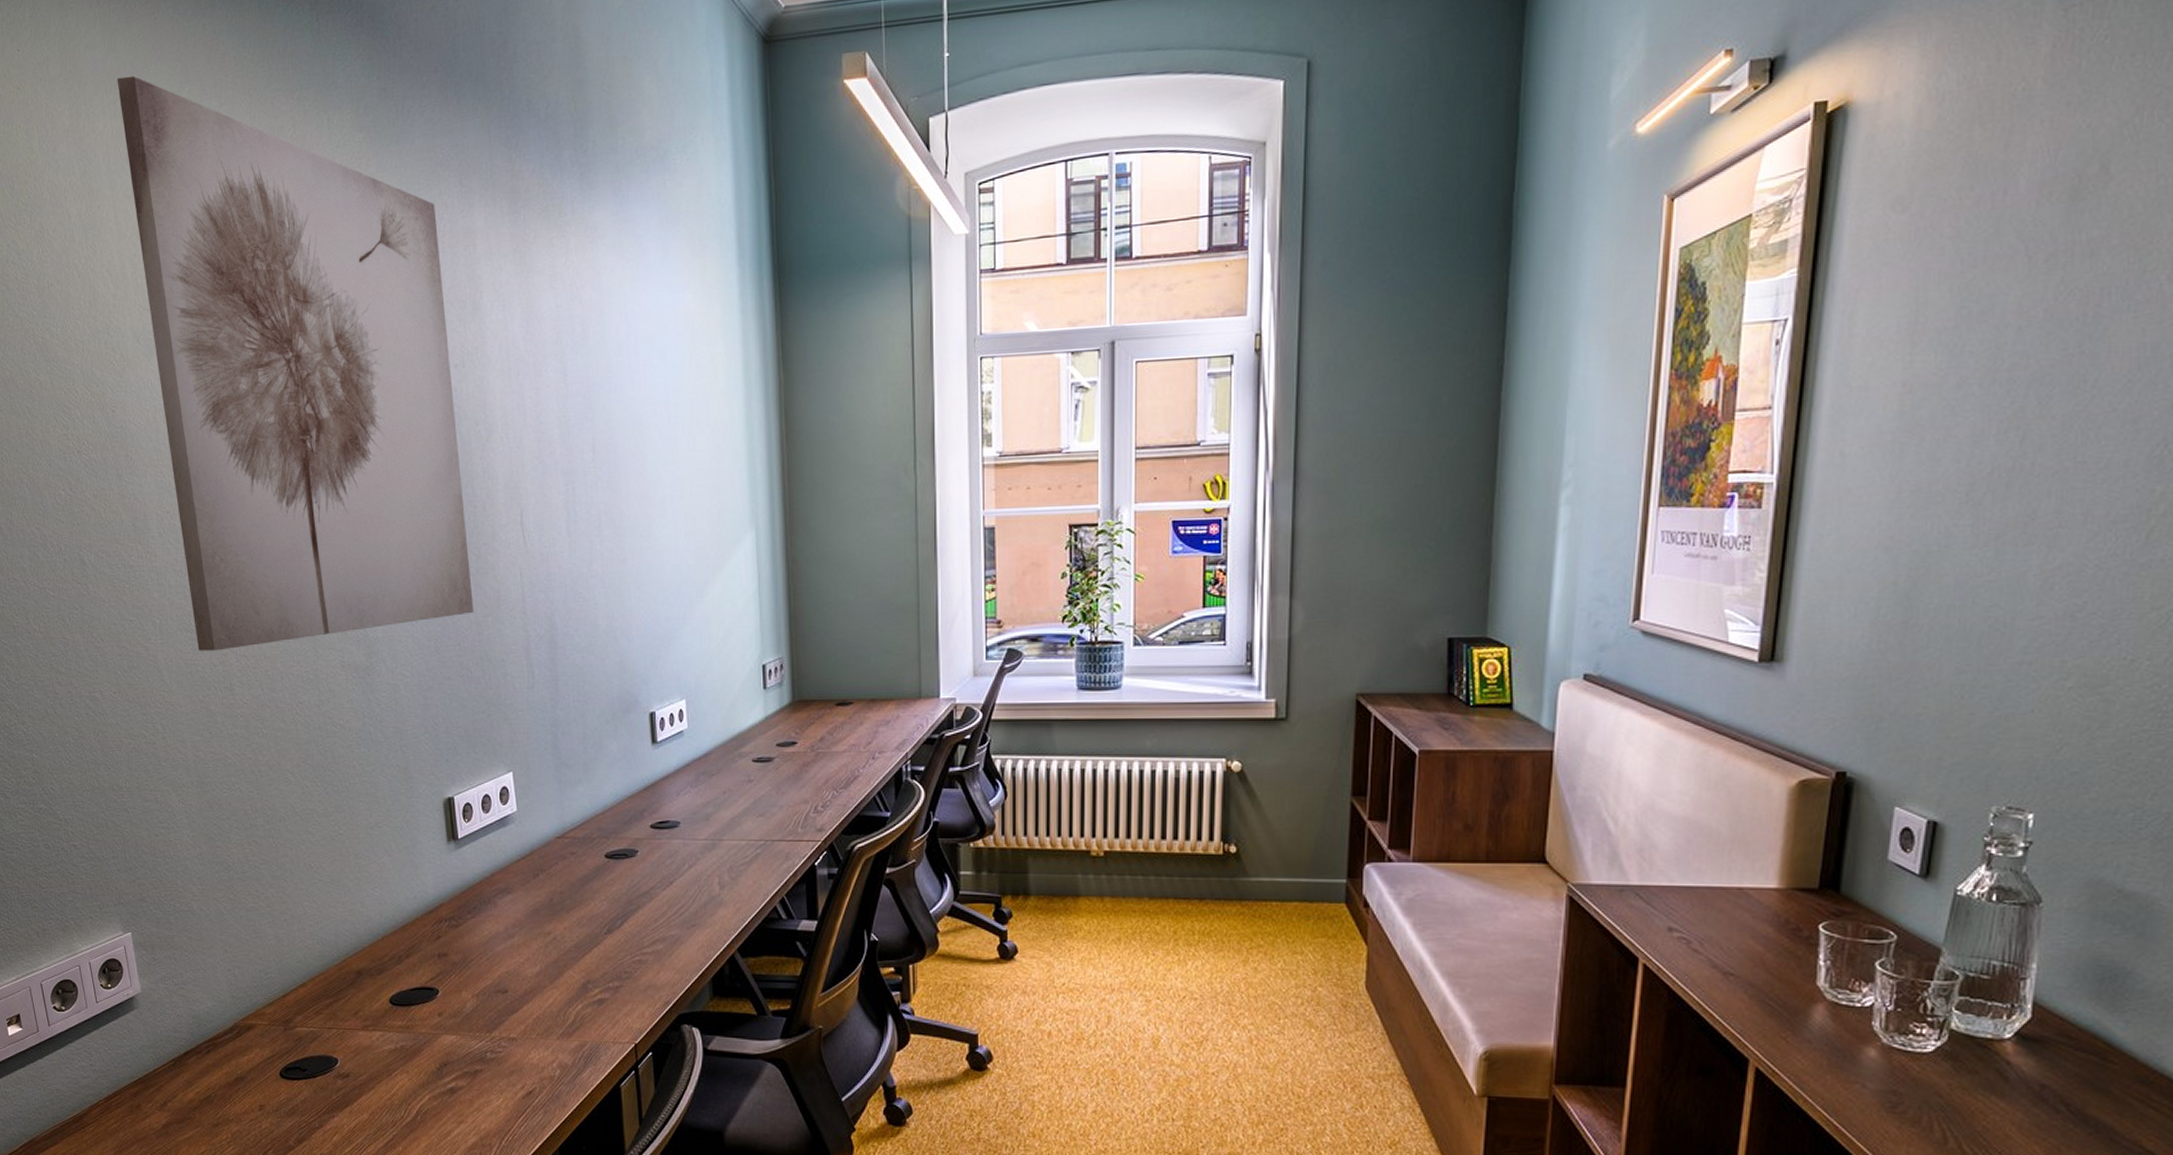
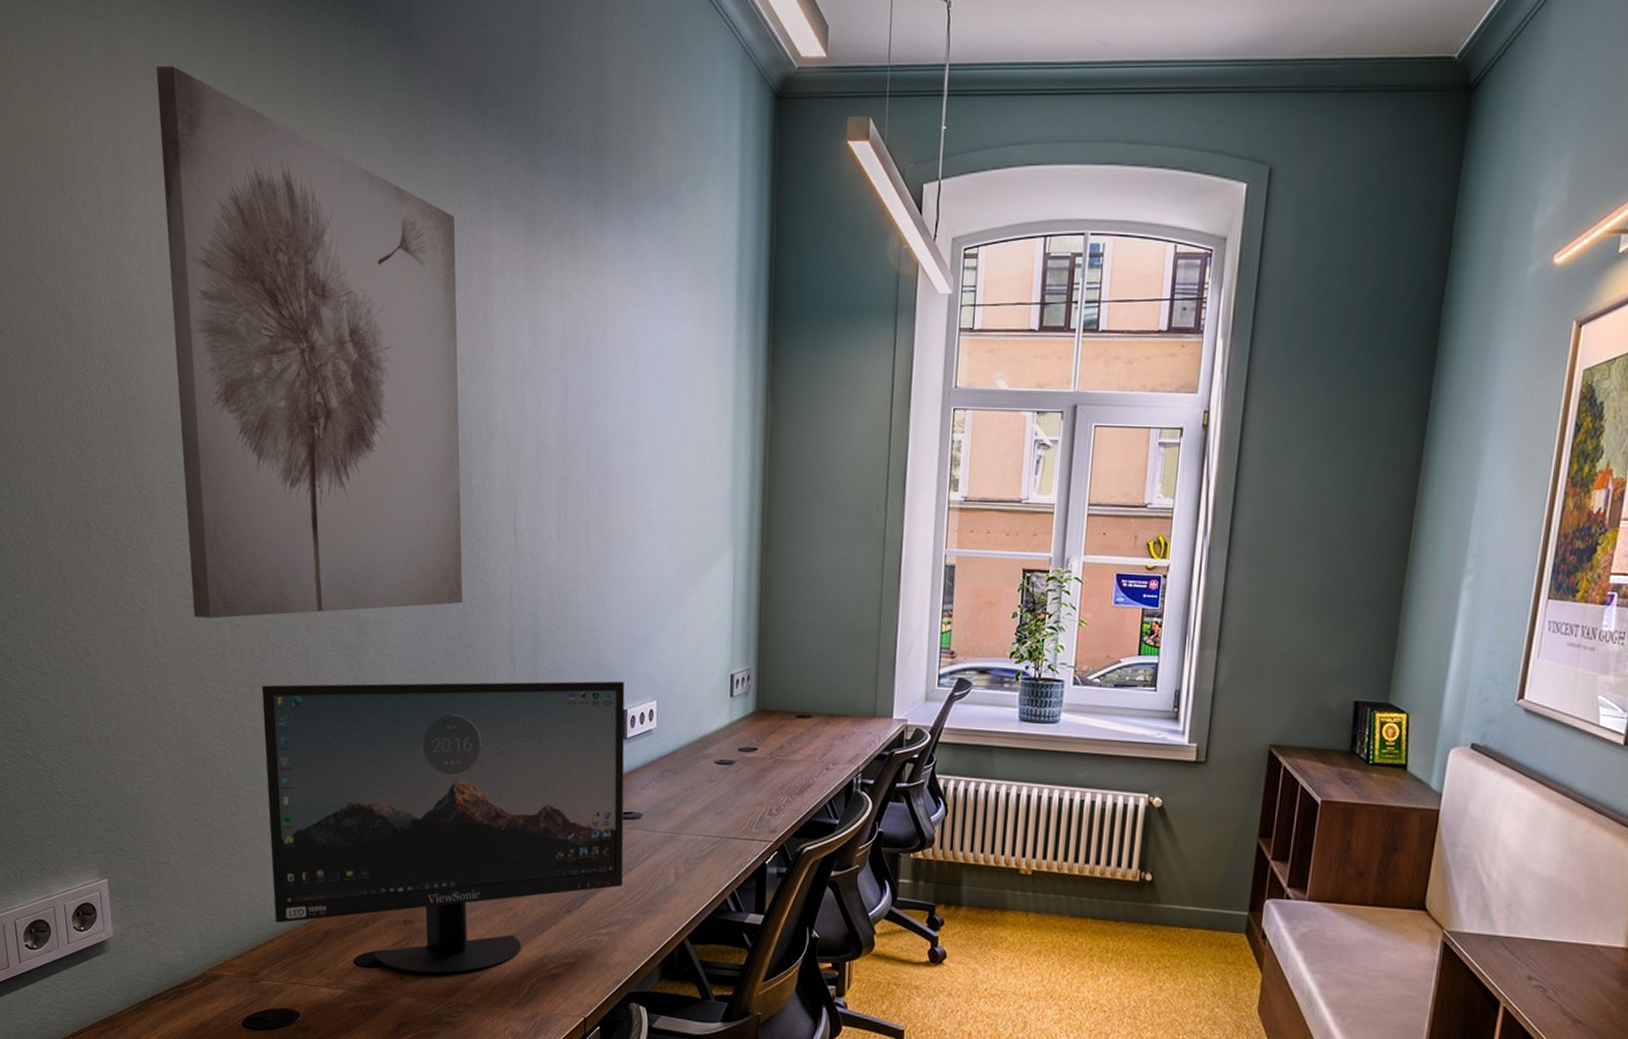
monitor: none [273,681,665,1010] -> present [261,681,625,975]

